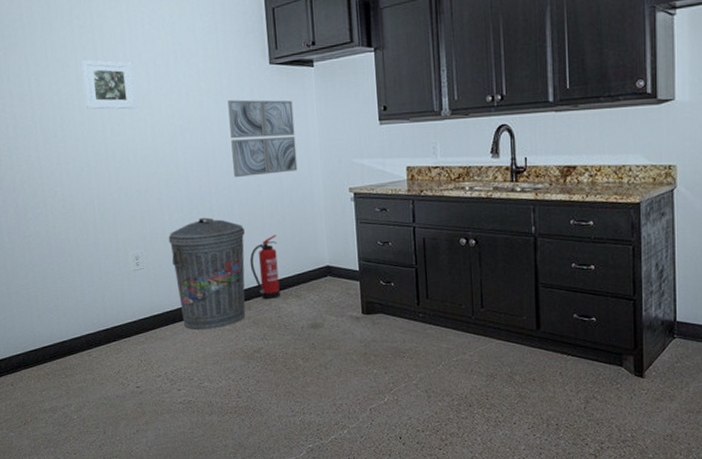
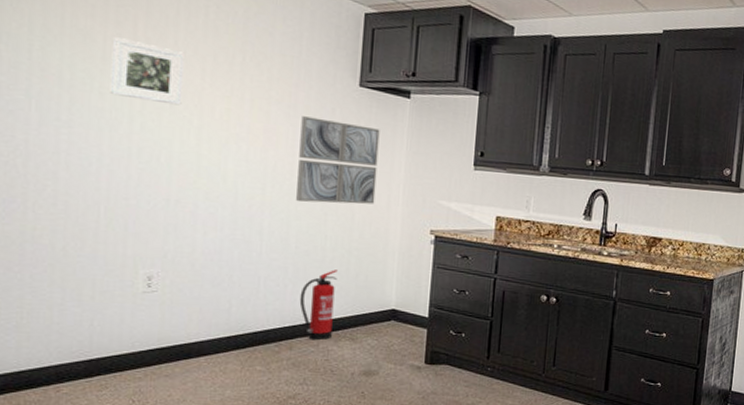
trash can: present [168,217,246,331] -> none [197,240,299,370]

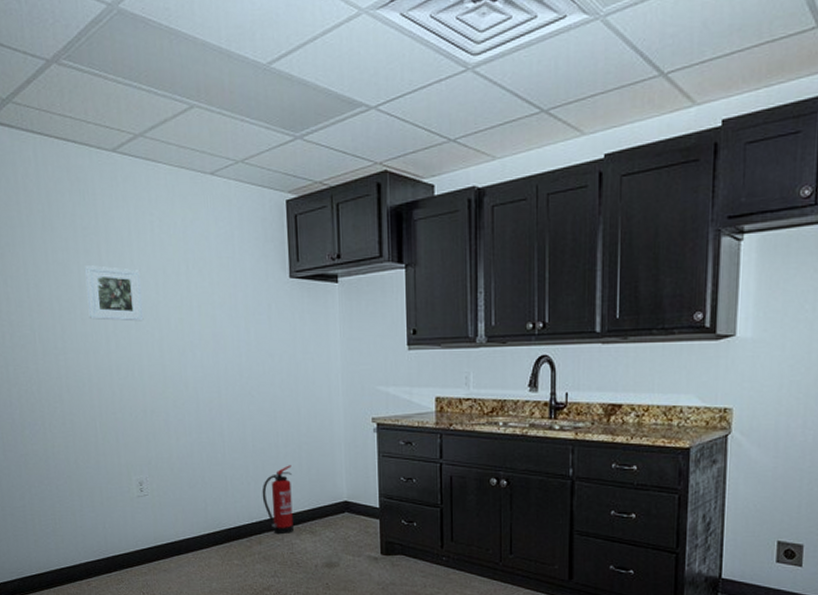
wall art: present [296,116,380,204] -> none [243,316,317,400]

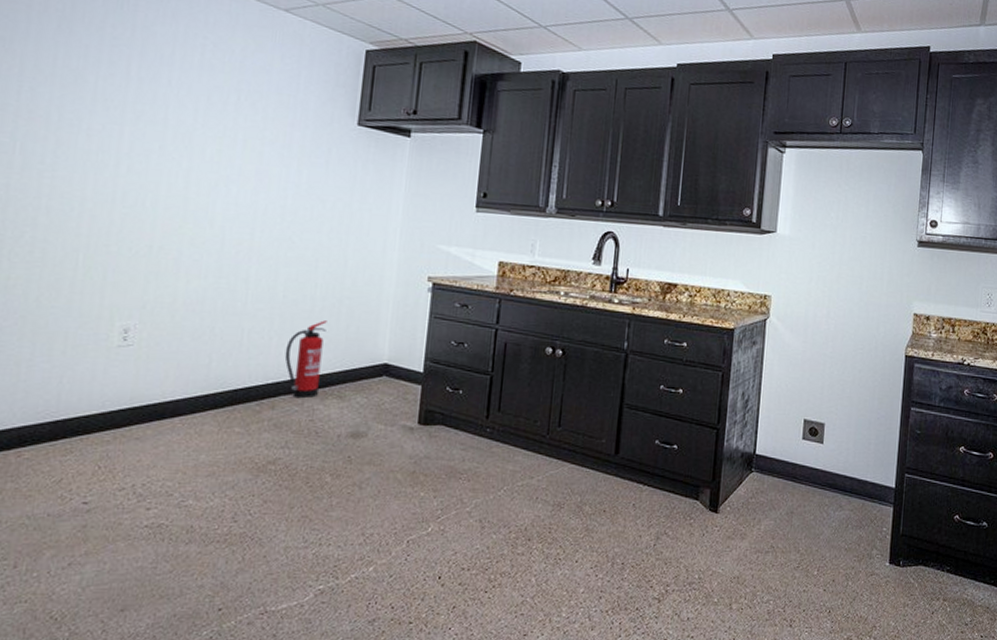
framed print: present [84,265,144,322] -> none [98,77,177,147]

